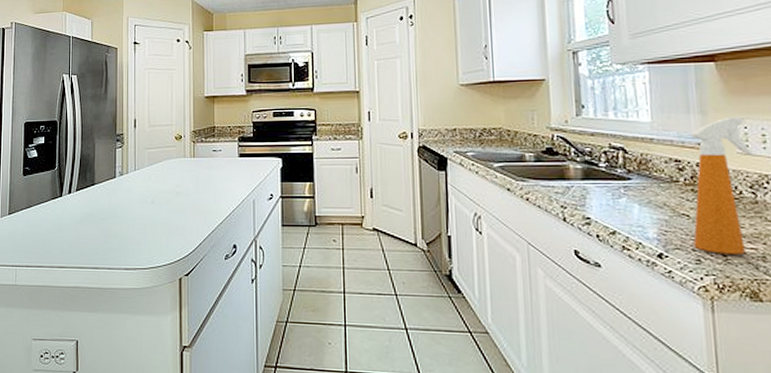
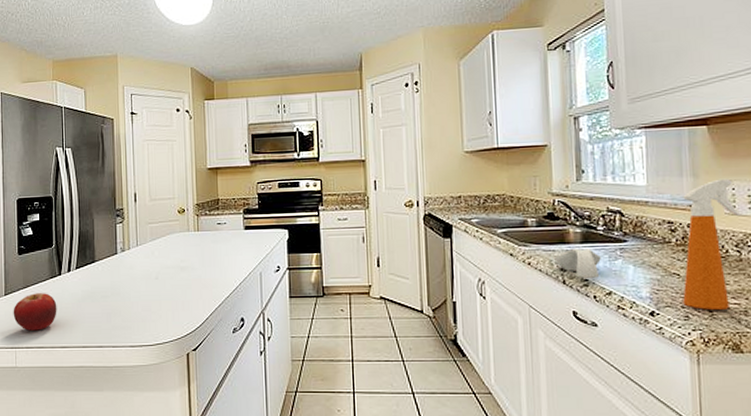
fruit: none [15,213,57,250] -> present [13,293,57,331]
spoon rest: none [552,184,604,216] -> present [553,248,601,278]

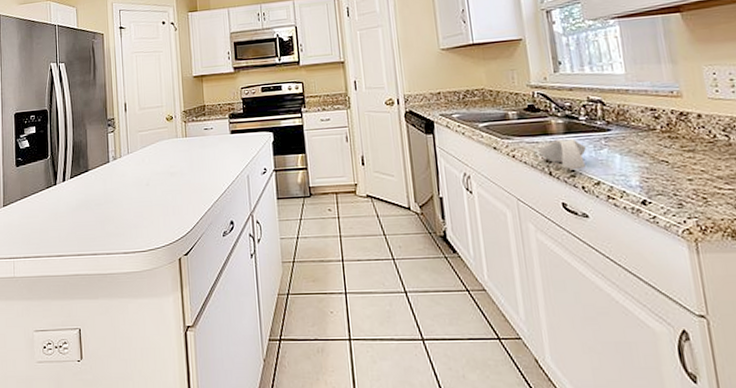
fruit: present [13,293,57,331] -> none [11,203,53,241]
spray bottle: present [683,178,741,310] -> none [663,63,725,197]

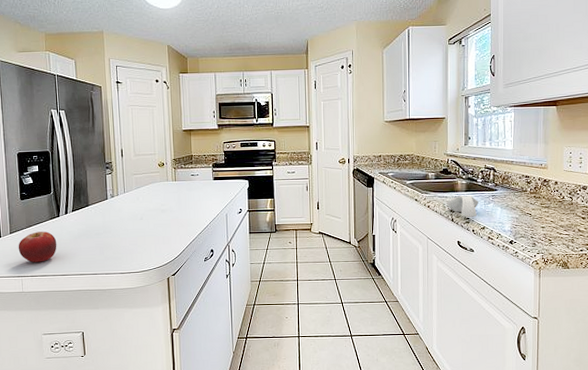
fruit: none [11,203,53,241] -> present [18,231,57,262]

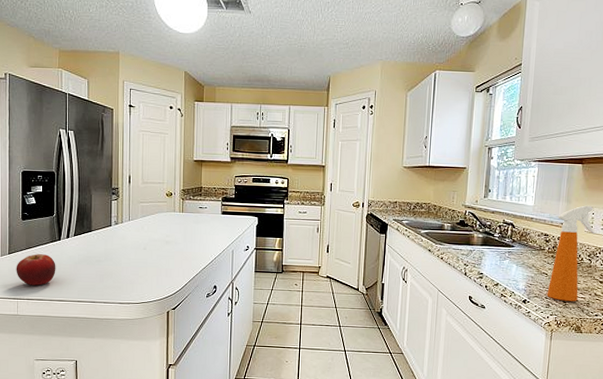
spoon rest: present [445,195,479,217] -> none [460,249,494,272]
spray bottle: none [532,145,575,239] -> present [547,205,596,301]

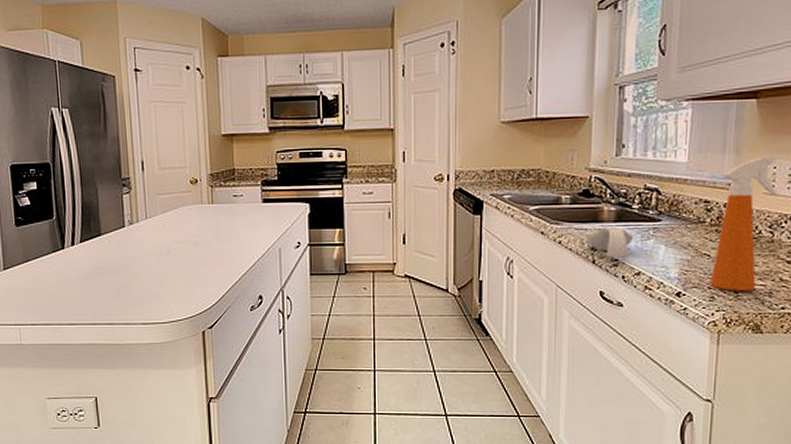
fruit: present [16,254,56,286] -> none [14,268,62,307]
spoon rest: none [460,249,494,272] -> present [584,227,633,258]

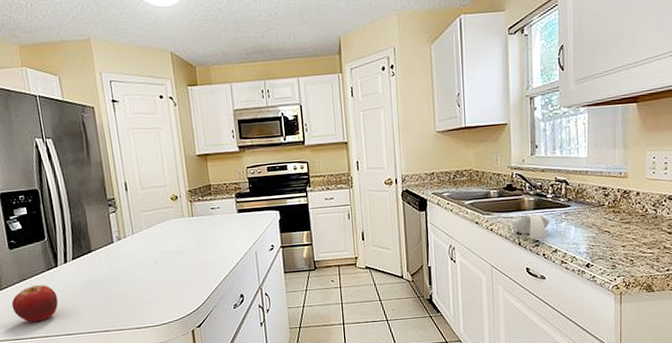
fruit: none [14,268,62,307] -> present [11,285,59,322]
spray bottle: present [710,156,779,291] -> none [611,149,659,260]

